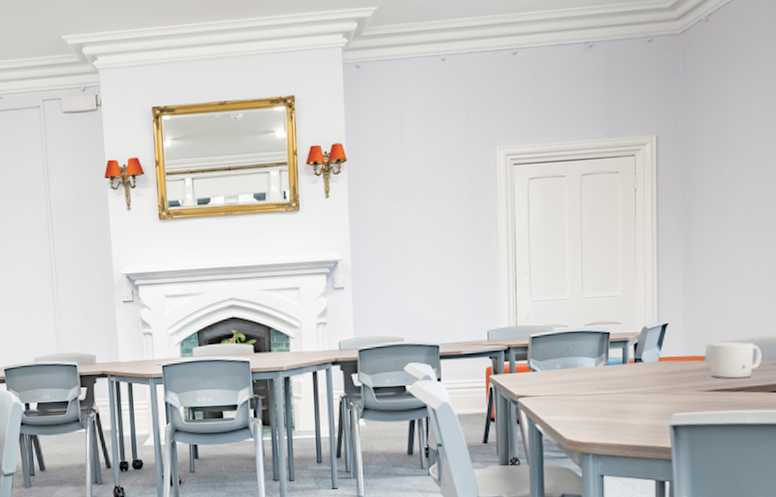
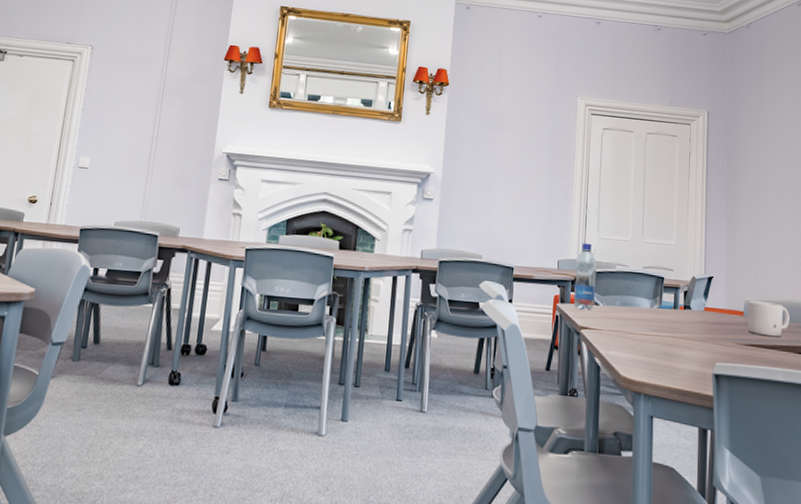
bottle: none [508,308,532,378] -> present [574,243,597,310]

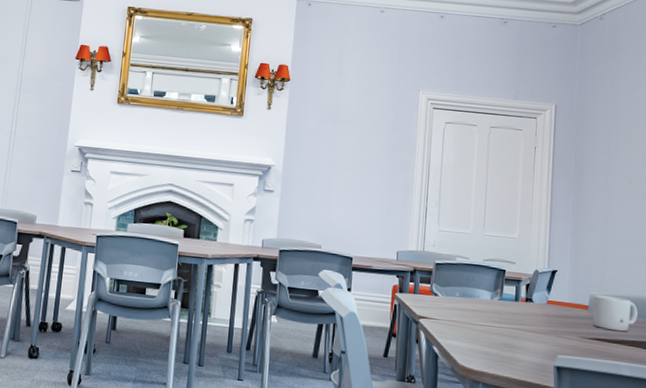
bottle: present [574,243,597,310] -> none [412,234,436,301]

